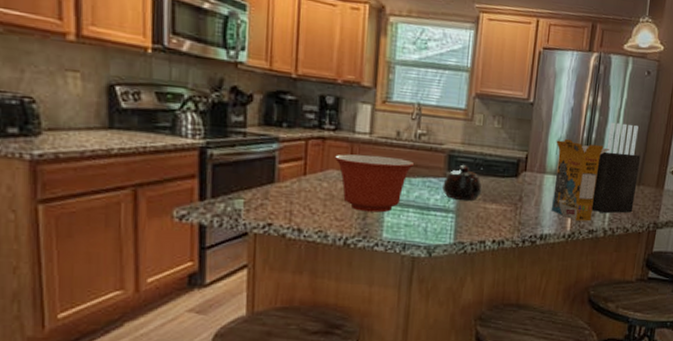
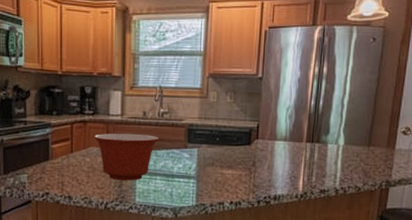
teapot: present [442,165,482,201] -> none [184,137,219,168]
cereal box: present [551,138,610,222] -> none [283,107,338,182]
knife block: present [591,122,641,214] -> none [322,89,370,174]

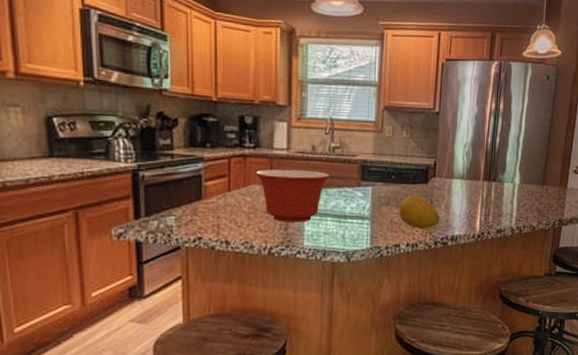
fruit: none [223,156,263,188] -> present [399,195,440,228]

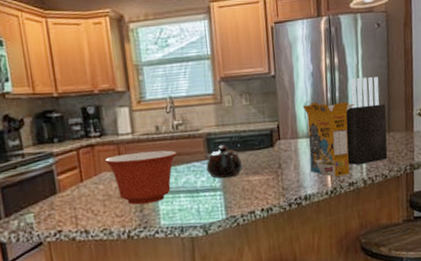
teapot: none [357,175,395,208] -> present [206,145,243,179]
fruit: present [399,195,440,228] -> none [249,160,291,193]
cereal box: none [460,144,514,222] -> present [303,102,355,177]
knife block: none [499,126,544,213] -> present [345,76,388,165]

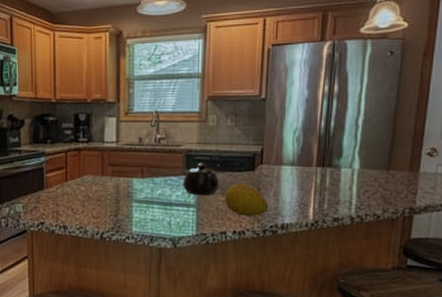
mixing bowl: present [104,150,177,205] -> none [88,160,156,210]
fruit: none [249,160,291,193] -> present [225,183,269,216]
cereal box: present [303,102,355,177] -> none [291,129,352,210]
knife block: present [345,76,388,165] -> none [335,108,389,201]

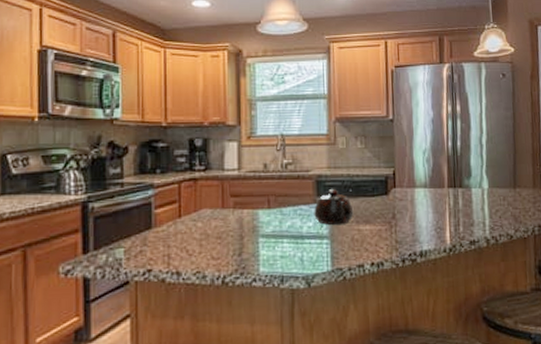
fruit: present [225,183,269,216] -> none [360,208,406,245]

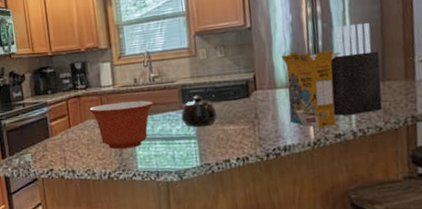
mixing bowl: none [206,189,284,248] -> present [89,100,154,150]
cereal box: none [421,149,478,233] -> present [281,51,341,128]
knife block: none [467,127,514,222] -> present [330,23,383,116]

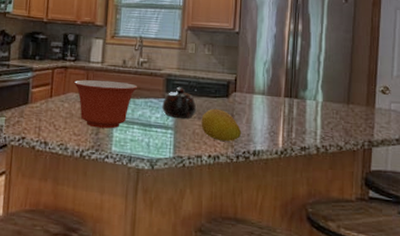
fruit: none [223,110,269,142] -> present [201,108,242,141]
cereal box: present [281,51,341,128] -> none [262,62,315,139]
knife block: present [330,23,383,116] -> none [302,46,347,131]

